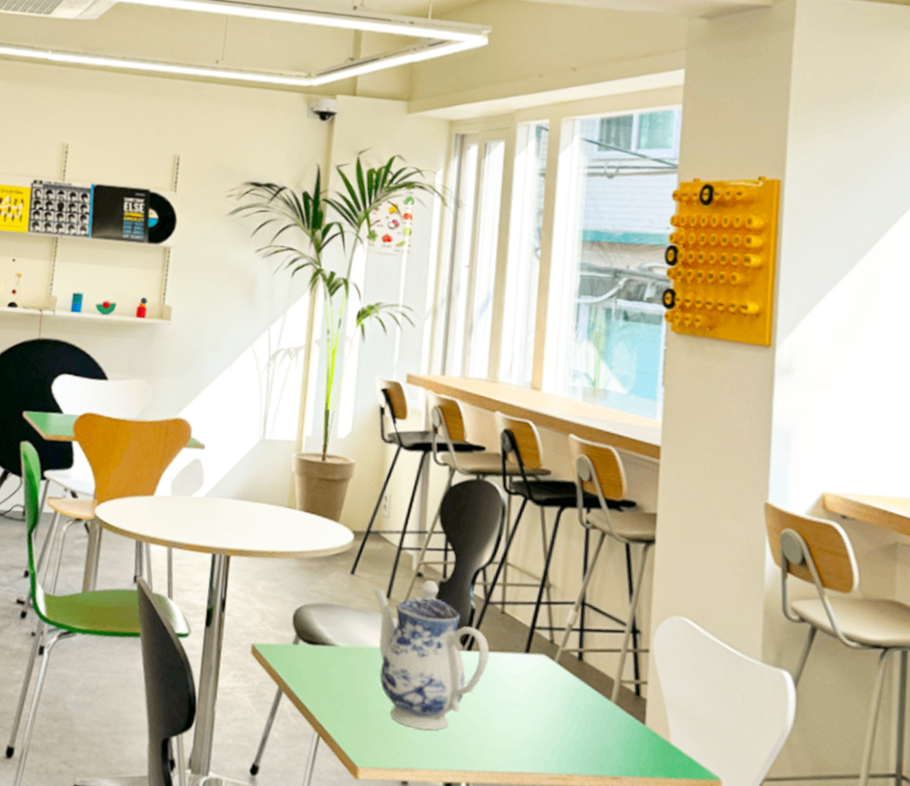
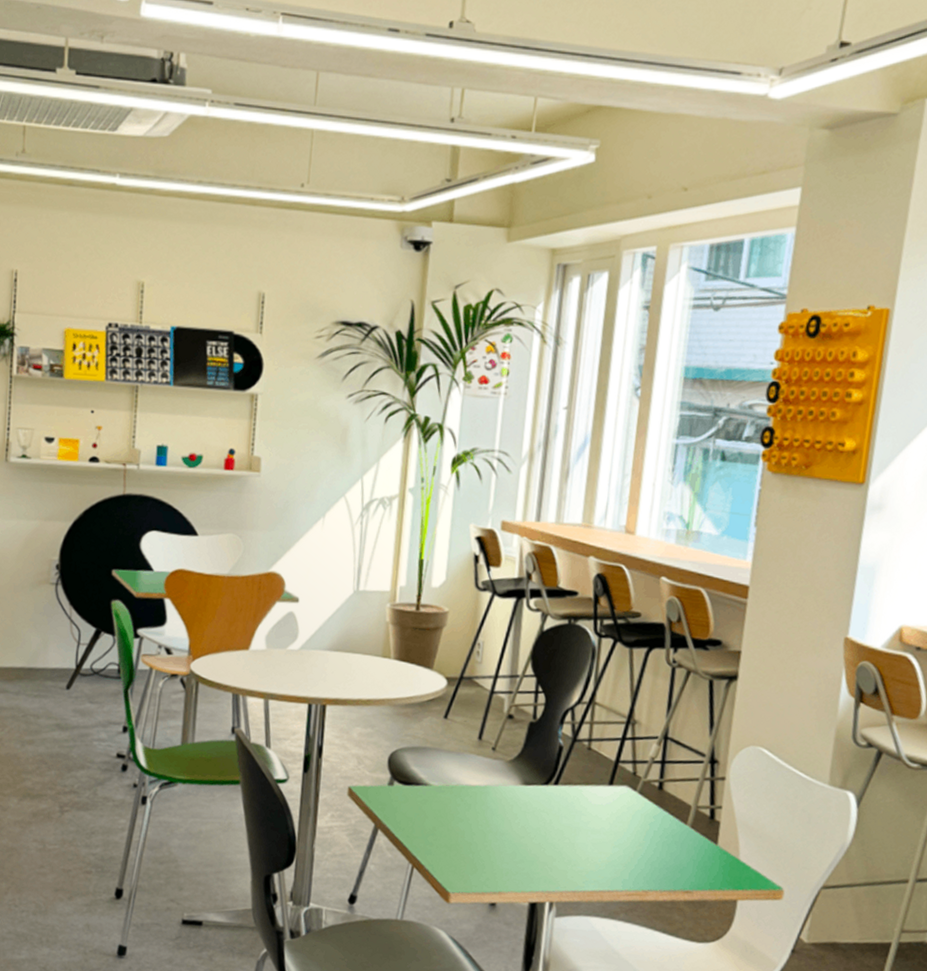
teapot: present [373,580,490,731] -> none [465,721,576,858]

